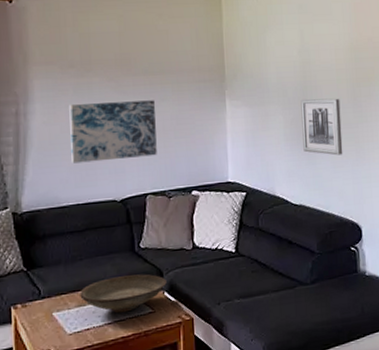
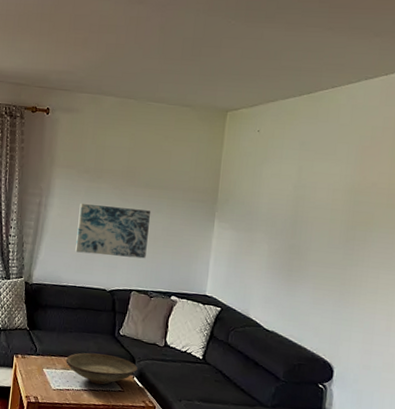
wall art: present [300,98,343,156] -> none [284,233,331,293]

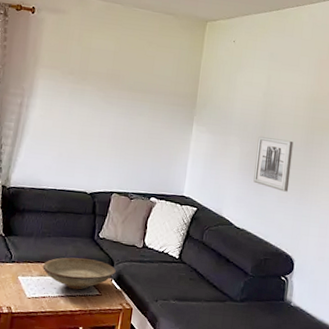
wall art: present [75,203,151,259] -> none [57,104,134,161]
wall art: none [284,233,331,293] -> present [253,137,294,192]

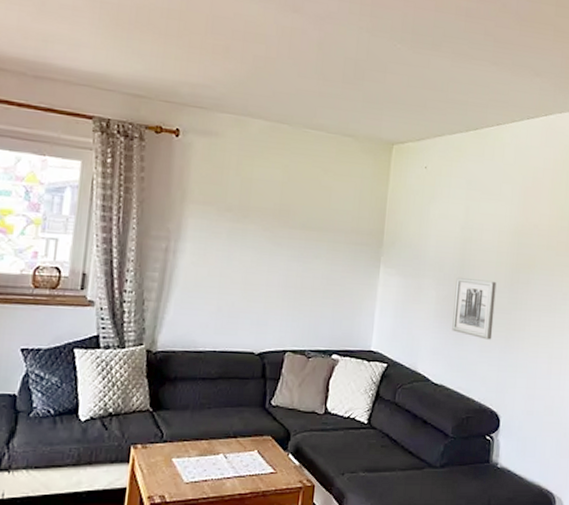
decorative bowl: present [42,257,116,290] -> none [202,431,293,469]

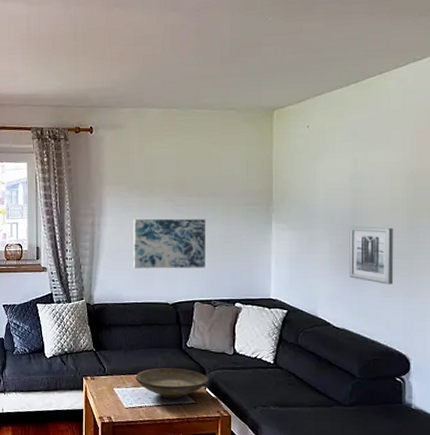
decorative bowl: none [202,431,293,469] -> present [136,368,209,399]
wall art: none [215,248,309,313] -> present [133,218,206,269]

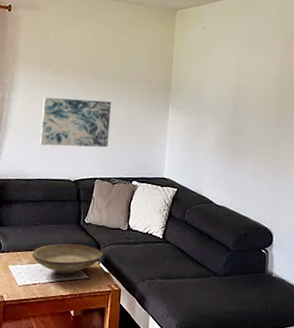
wall art: present [349,227,394,285] -> none [230,117,266,168]

